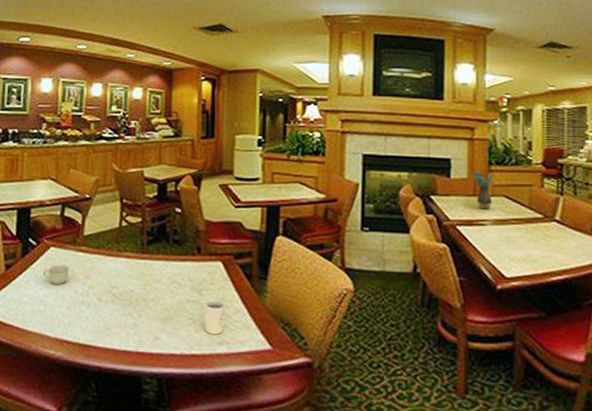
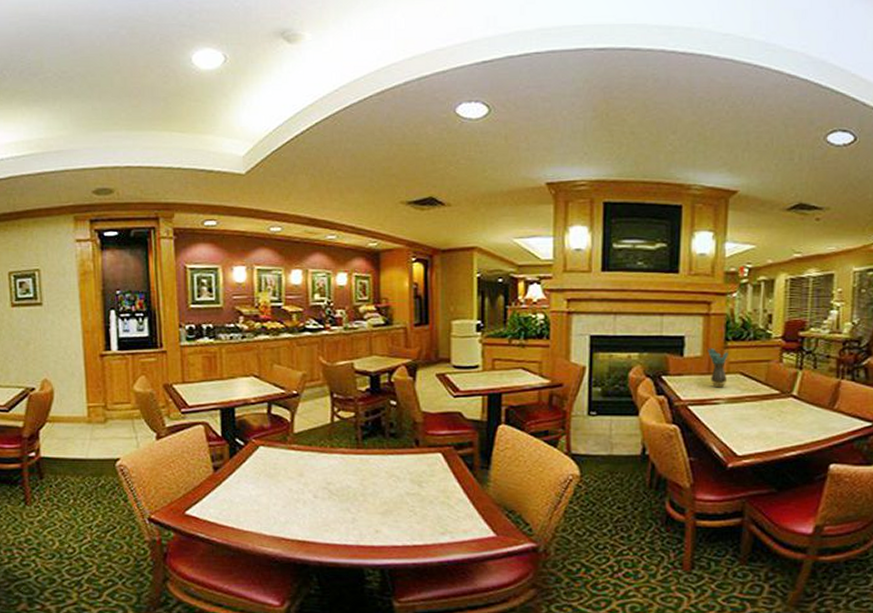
cup: present [43,265,69,285] -> none [254,464,281,485]
mug: present [204,300,226,335] -> none [425,492,447,525]

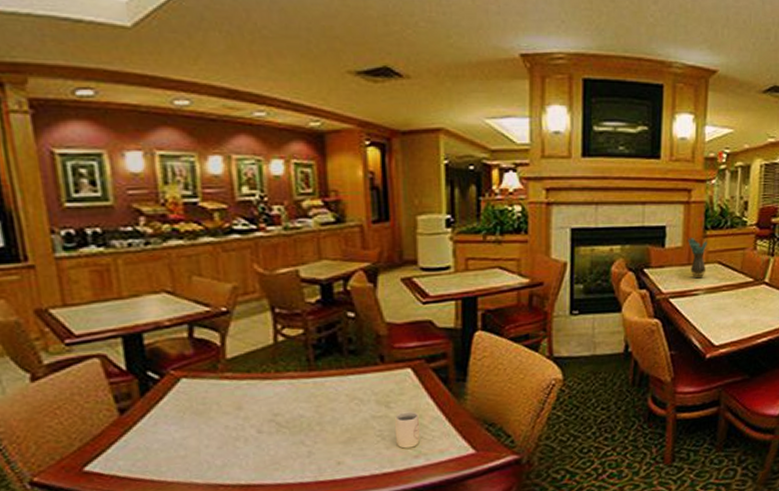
mug: none [425,492,447,525] -> present [394,411,421,449]

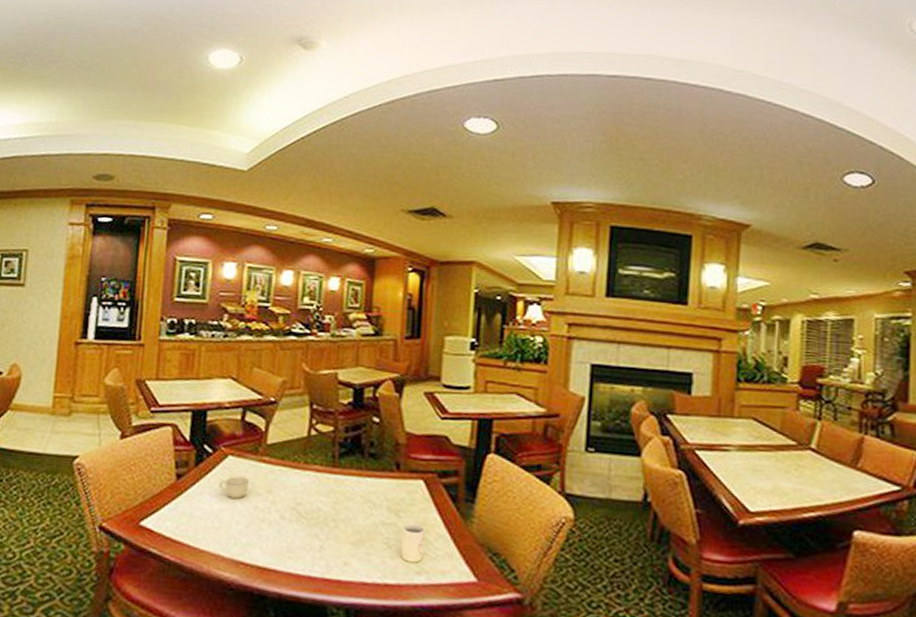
cup: none [176,398,213,424] -> present [219,476,249,499]
vase: present [688,237,707,279] -> none [717,387,740,434]

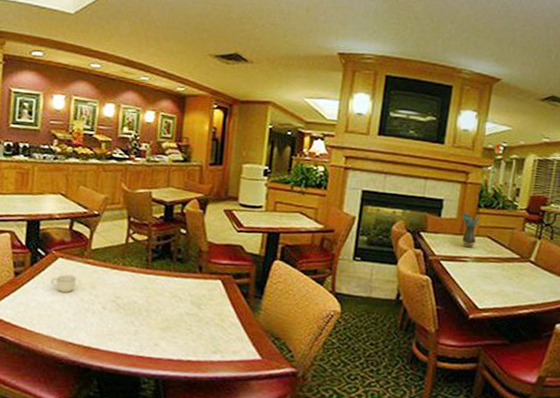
mug: present [400,523,426,563] -> none [200,314,222,345]
vase: none [717,387,740,434] -> present [462,211,480,248]

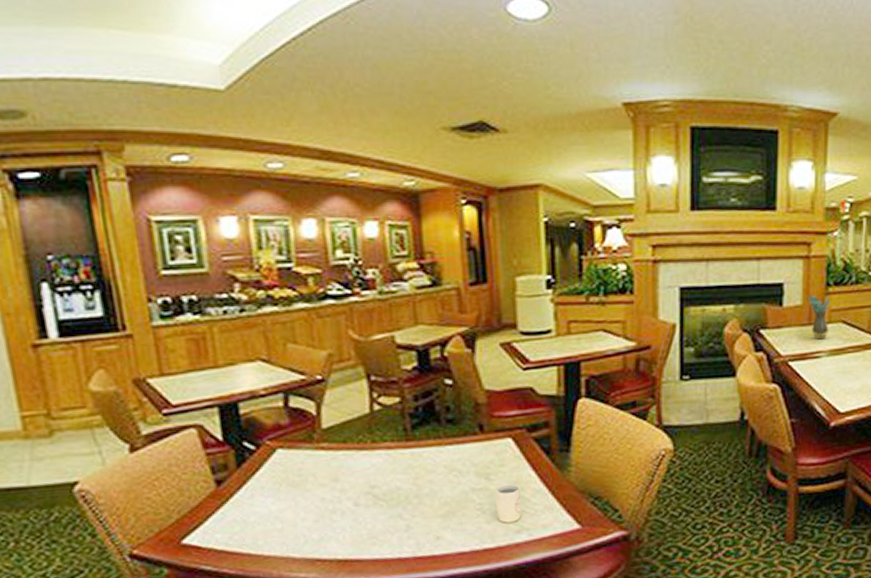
cup: present [51,274,76,293] -> none [272,469,309,496]
mug: none [200,314,222,345] -> present [495,483,523,523]

